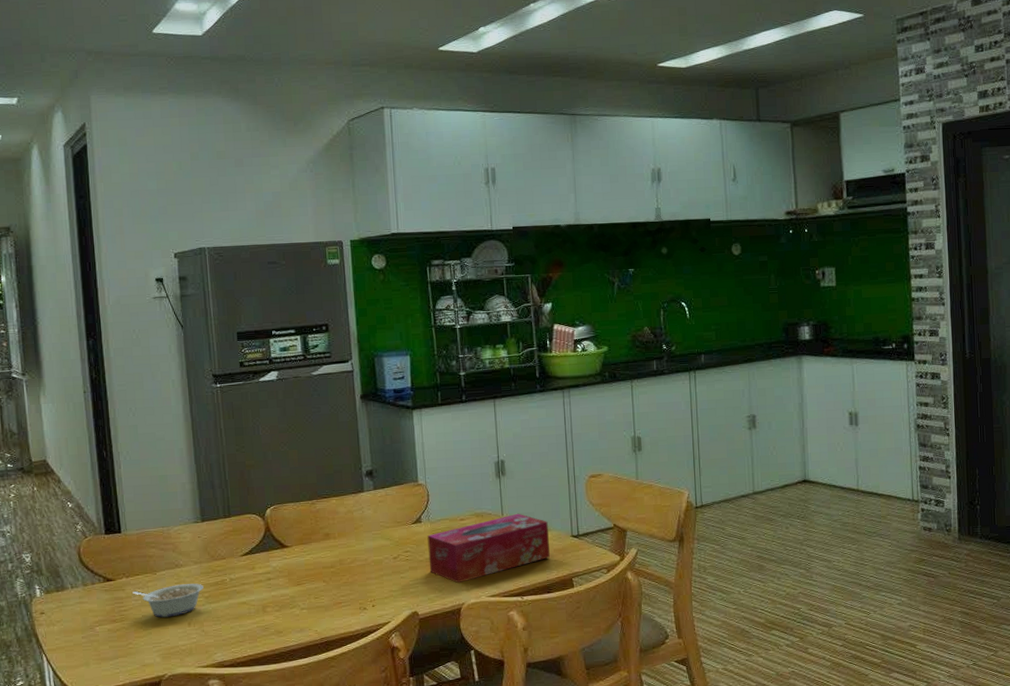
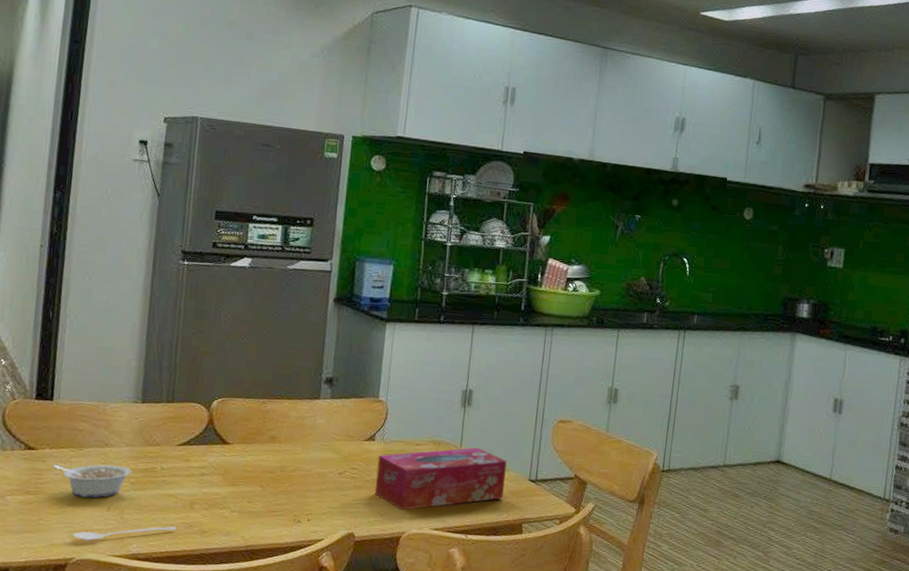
stirrer: none [161,631,255,657] -> present [72,526,177,541]

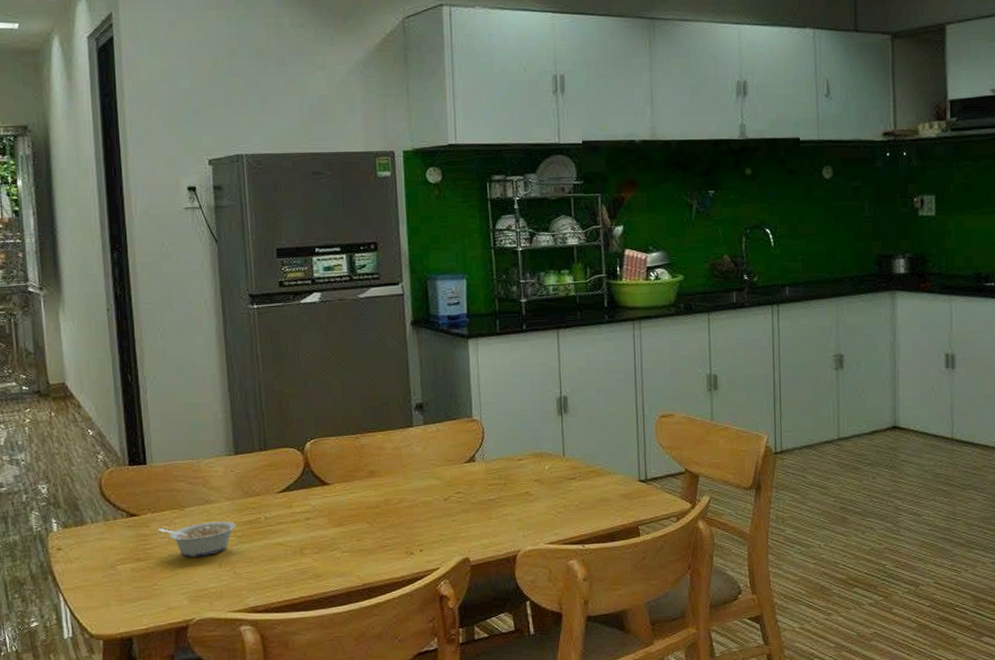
stirrer: present [72,526,177,541] -> none [188,574,291,600]
tissue box: present [374,447,507,510] -> none [481,454,615,528]

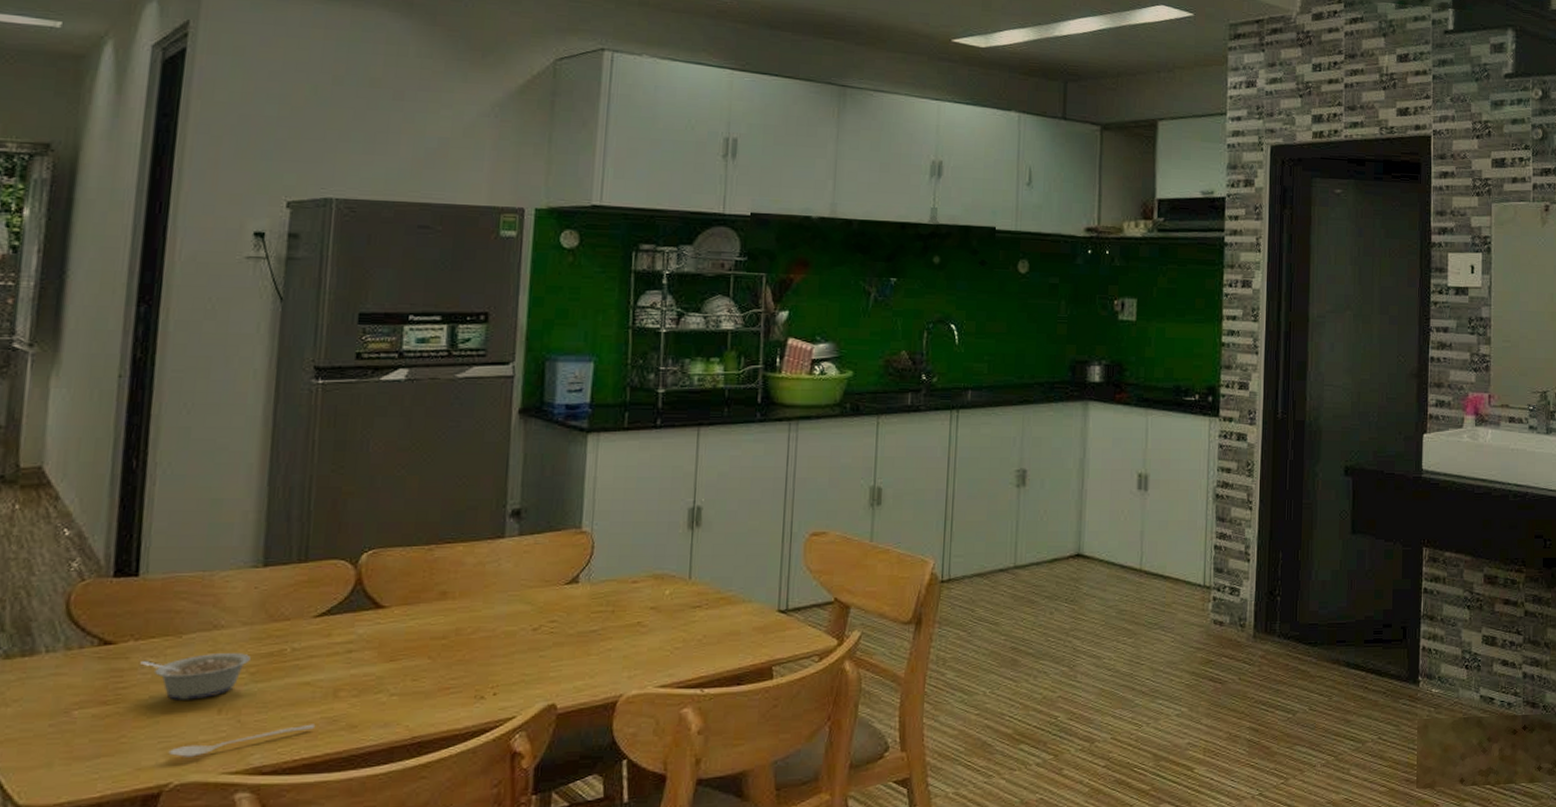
stirrer: none [188,574,291,600] -> present [168,724,316,757]

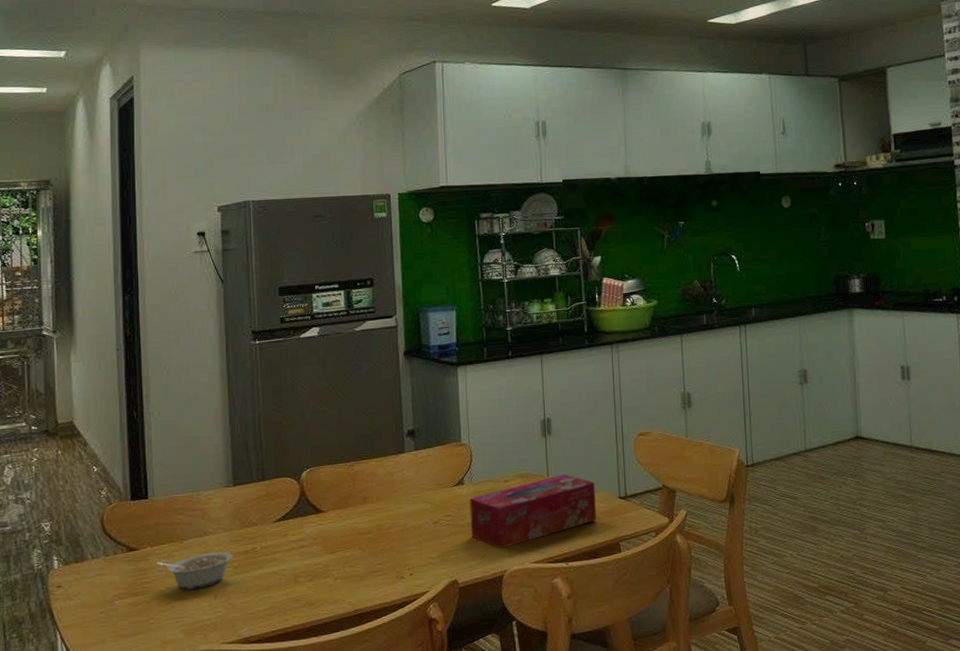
stirrer: present [168,724,316,757] -> none [184,603,285,632]
tissue box: none [580,577,749,666] -> present [469,473,596,548]

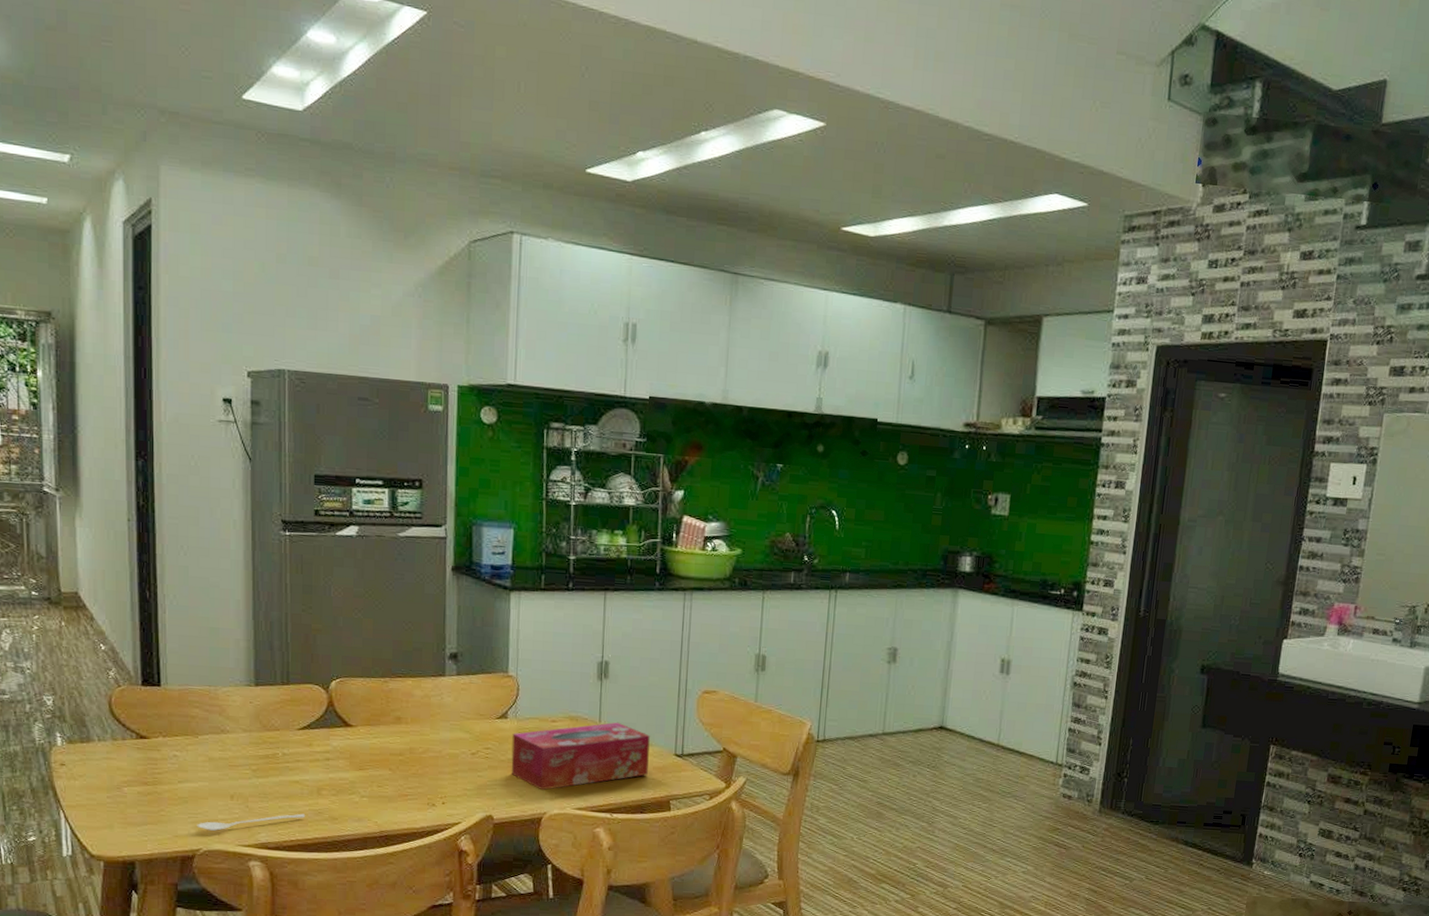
legume: present [157,552,233,590] -> none [169,752,251,787]
stirrer: none [184,603,285,632] -> present [197,813,306,831]

